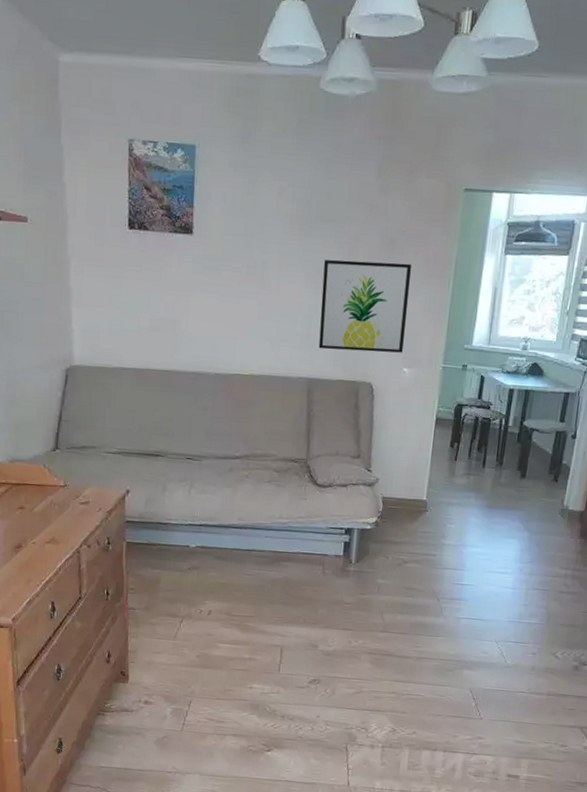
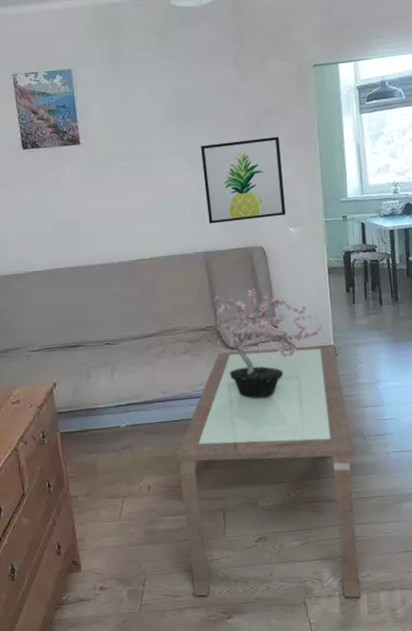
coffee table: none [237,487,427,752] -> present [176,345,361,598]
potted plant: none [309,426,419,542] -> present [213,288,323,398]

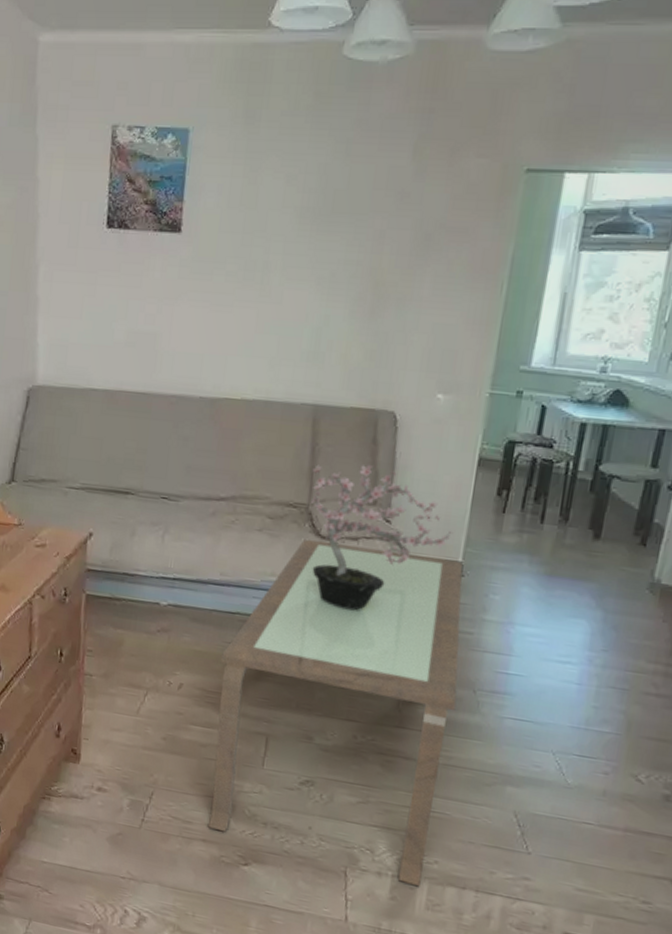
wall art: present [201,136,286,224] -> none [329,260,452,375]

